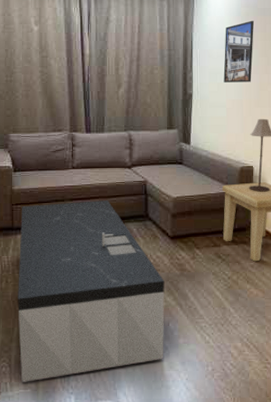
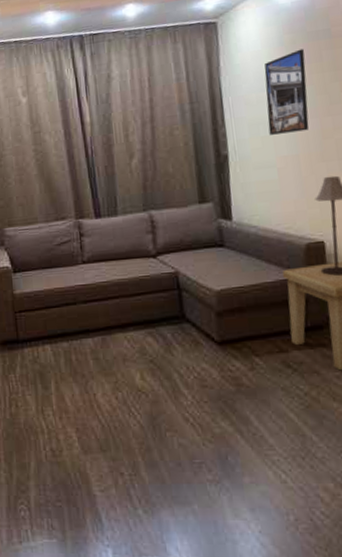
coffee table: present [18,200,165,382] -> none [26,300,225,530]

